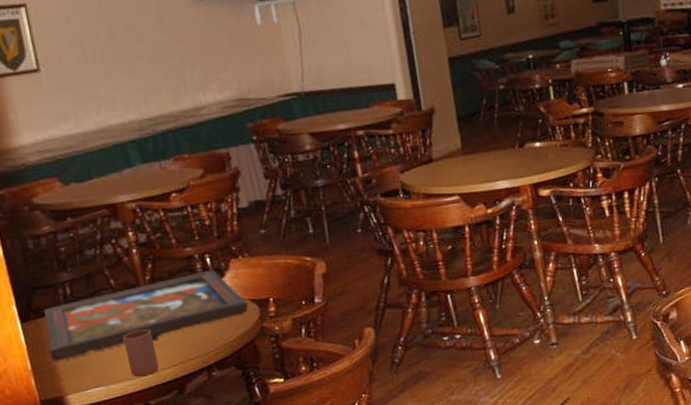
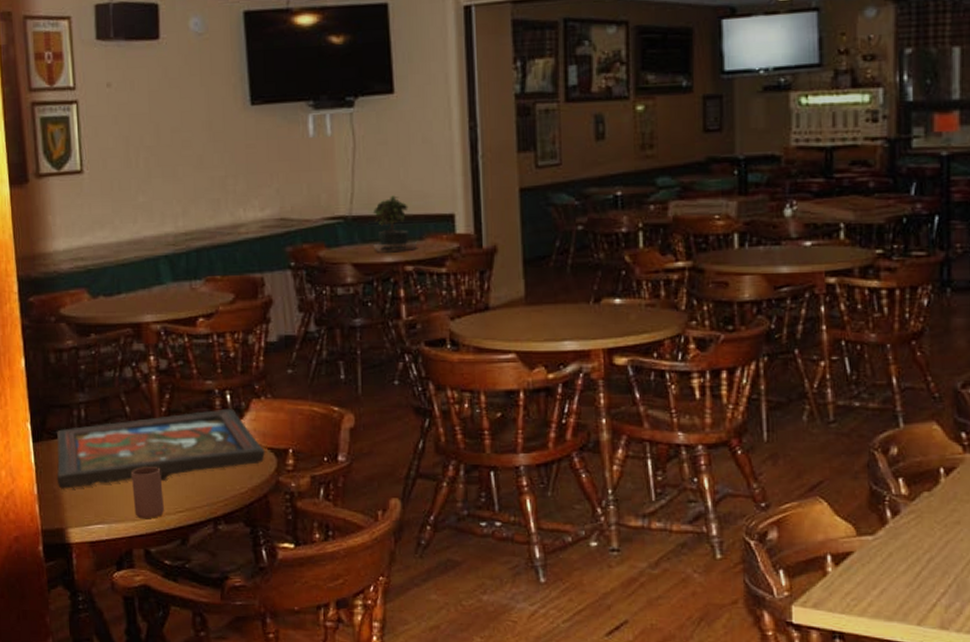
potted plant: none [322,71,365,122] -> present [372,195,417,253]

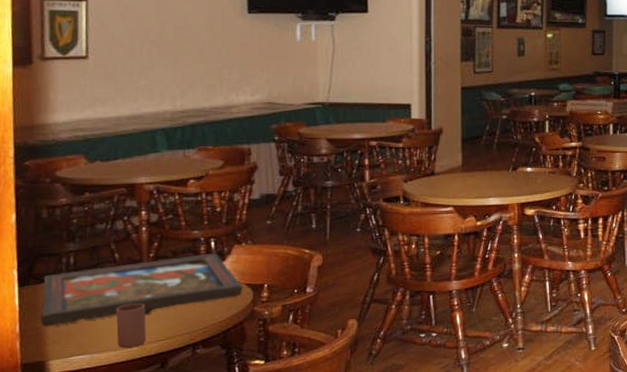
potted plant: present [372,195,417,253] -> none [345,88,380,131]

